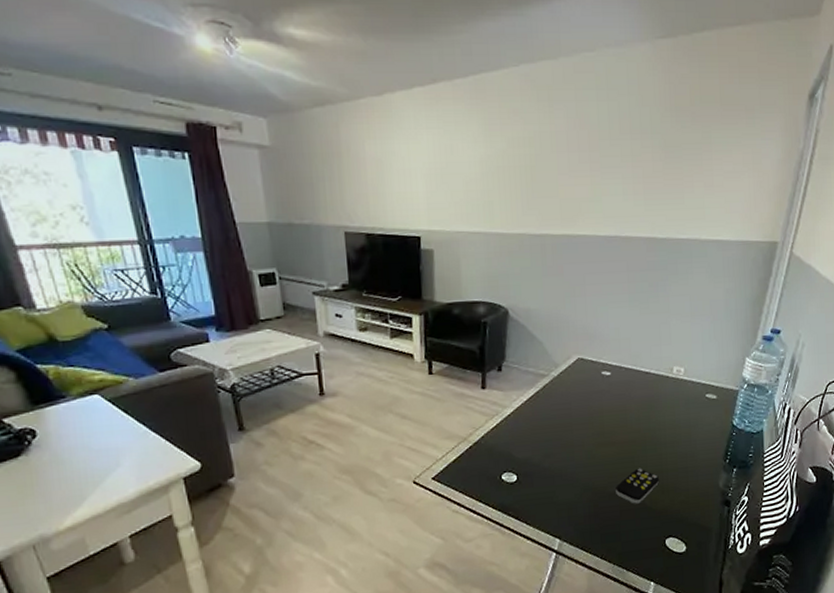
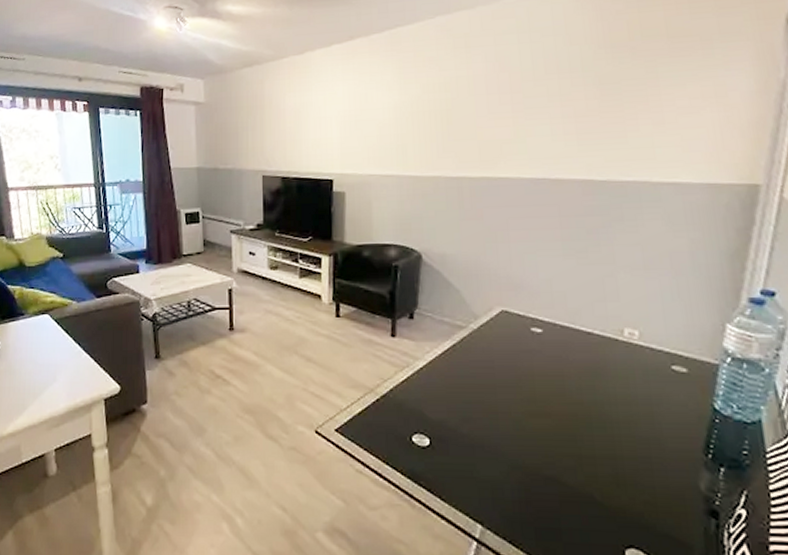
remote control: present [616,468,660,504] -> none [553,449,613,496]

